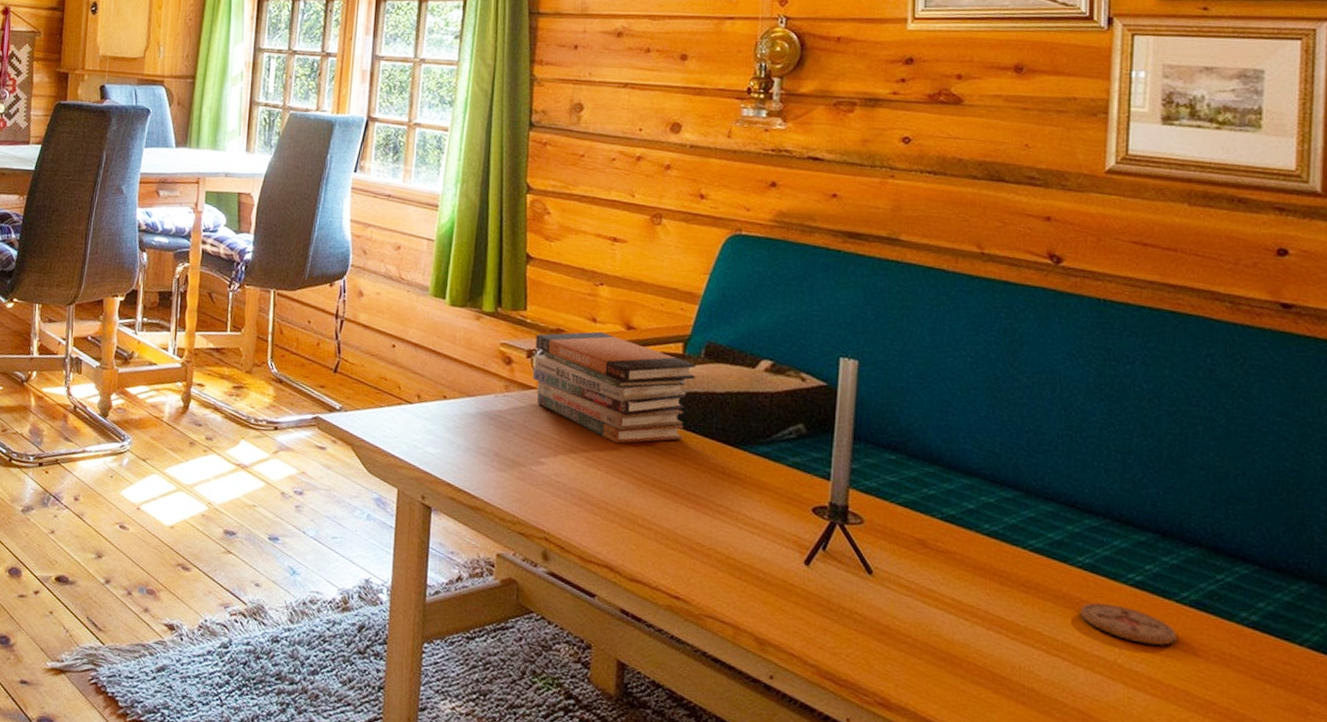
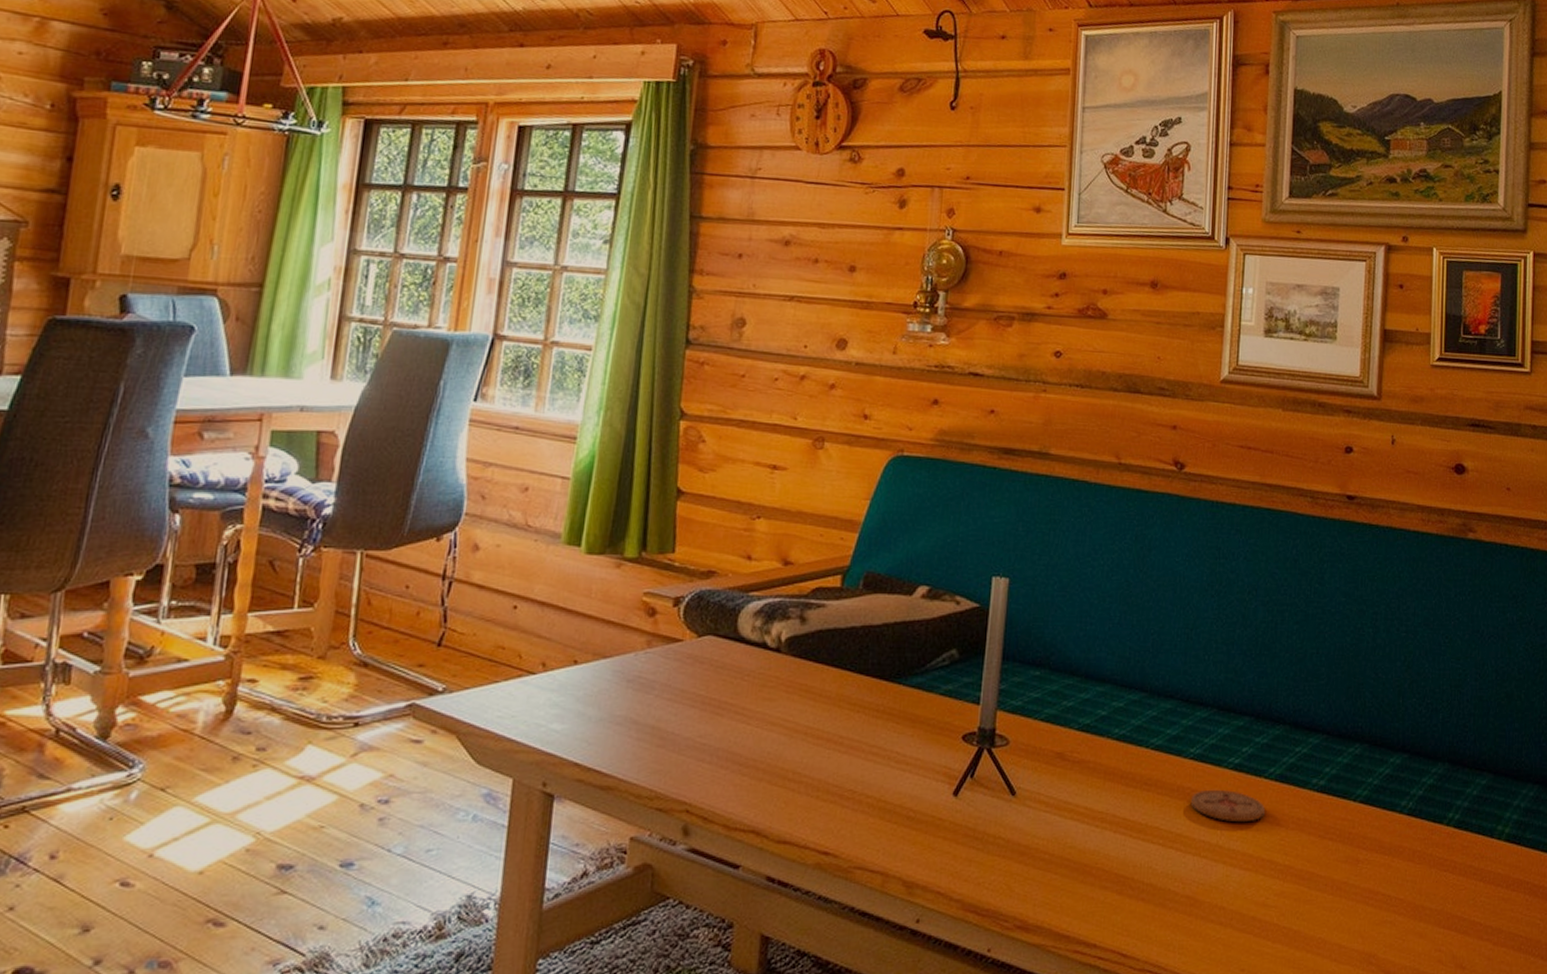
book stack: present [532,331,696,444] -> none [678,570,854,693]

